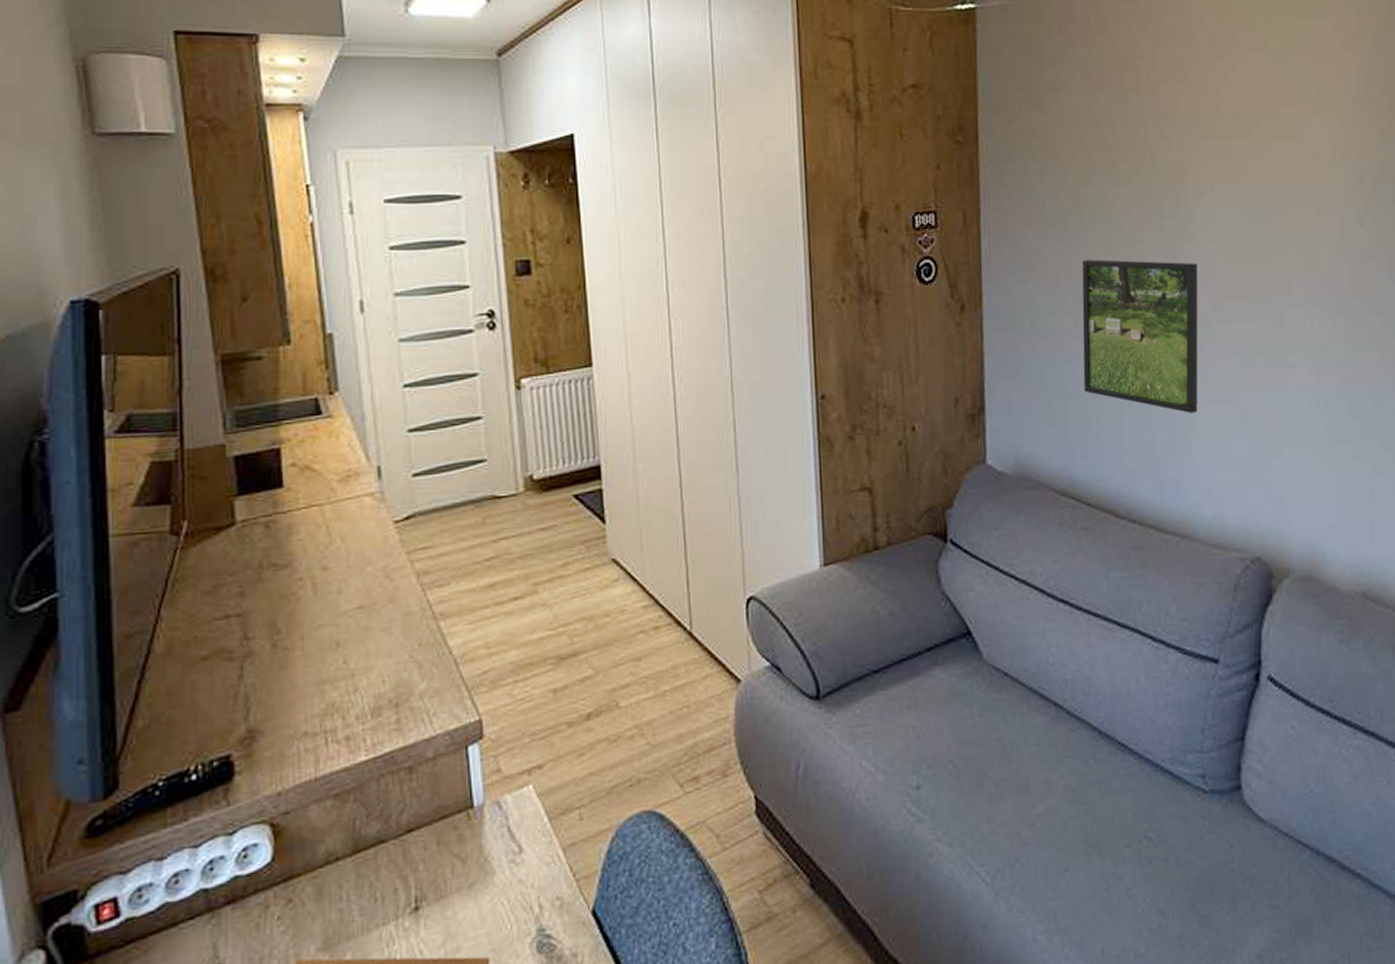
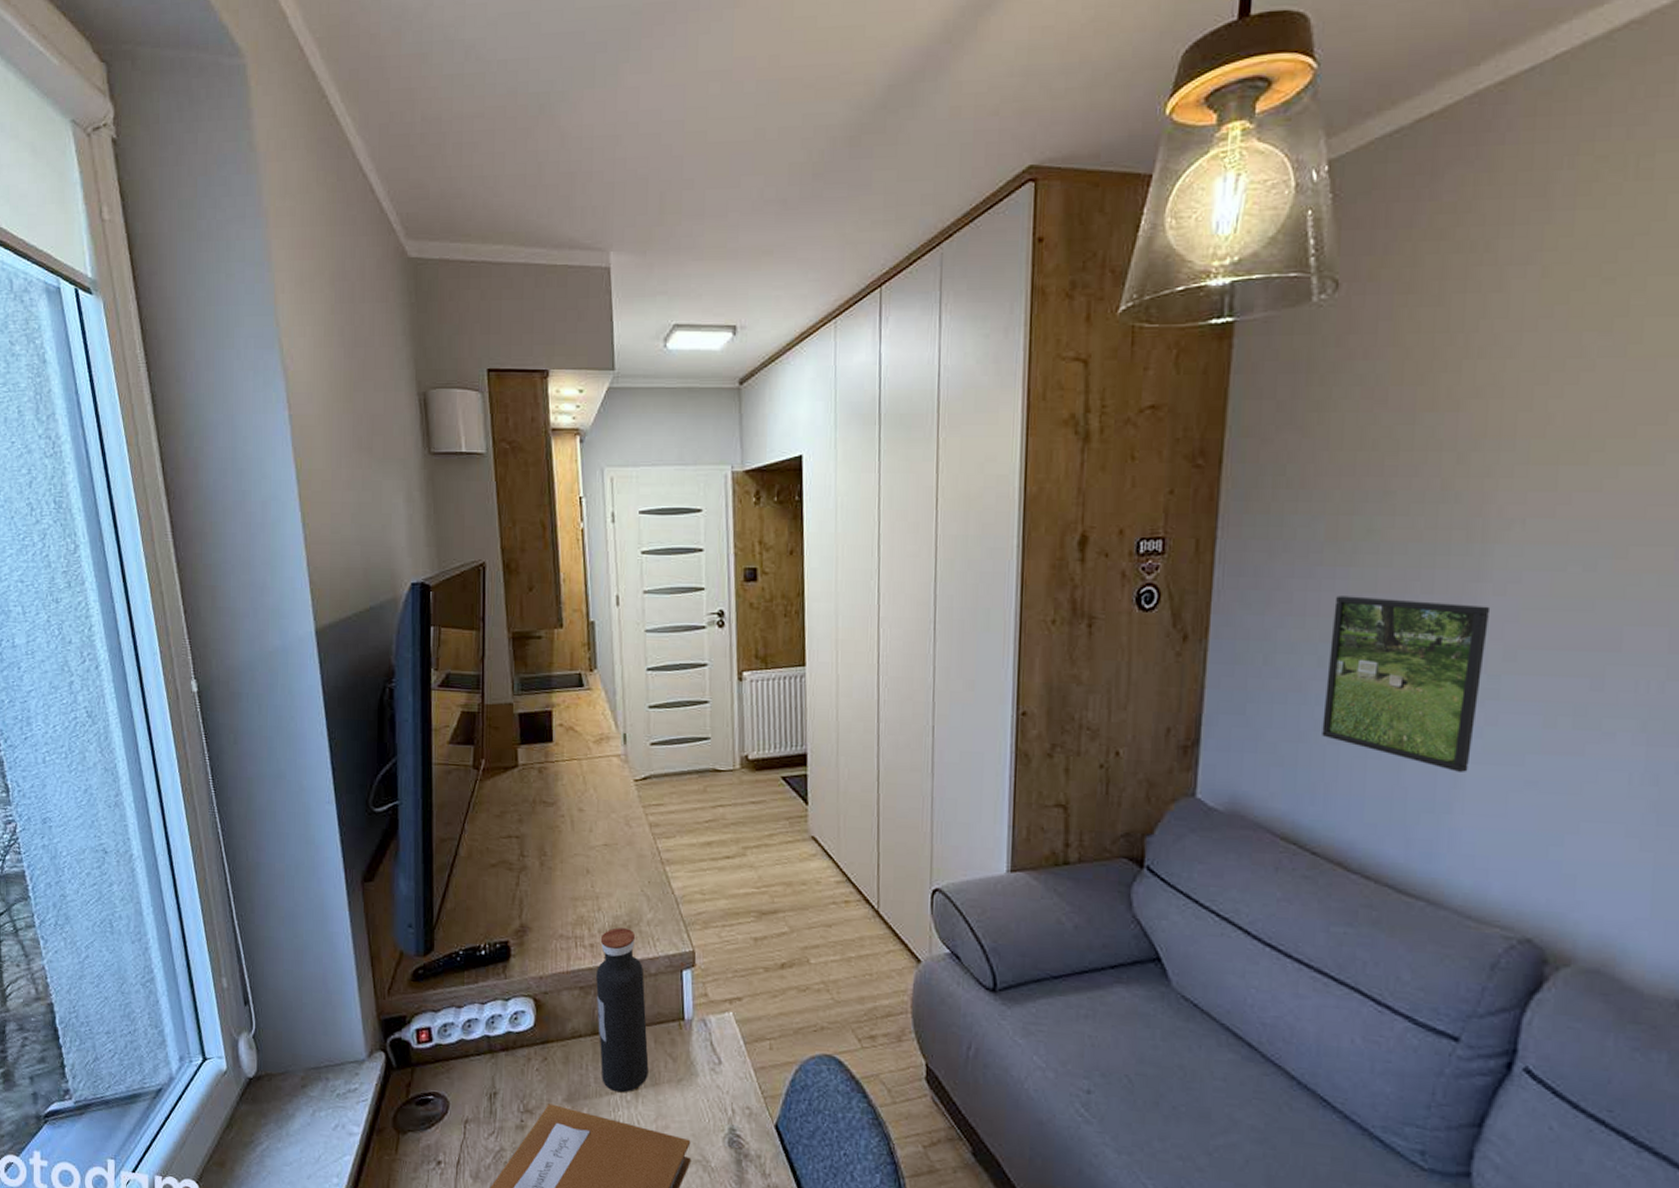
water bottle: none [356,707,431,921] -> present [596,927,649,1093]

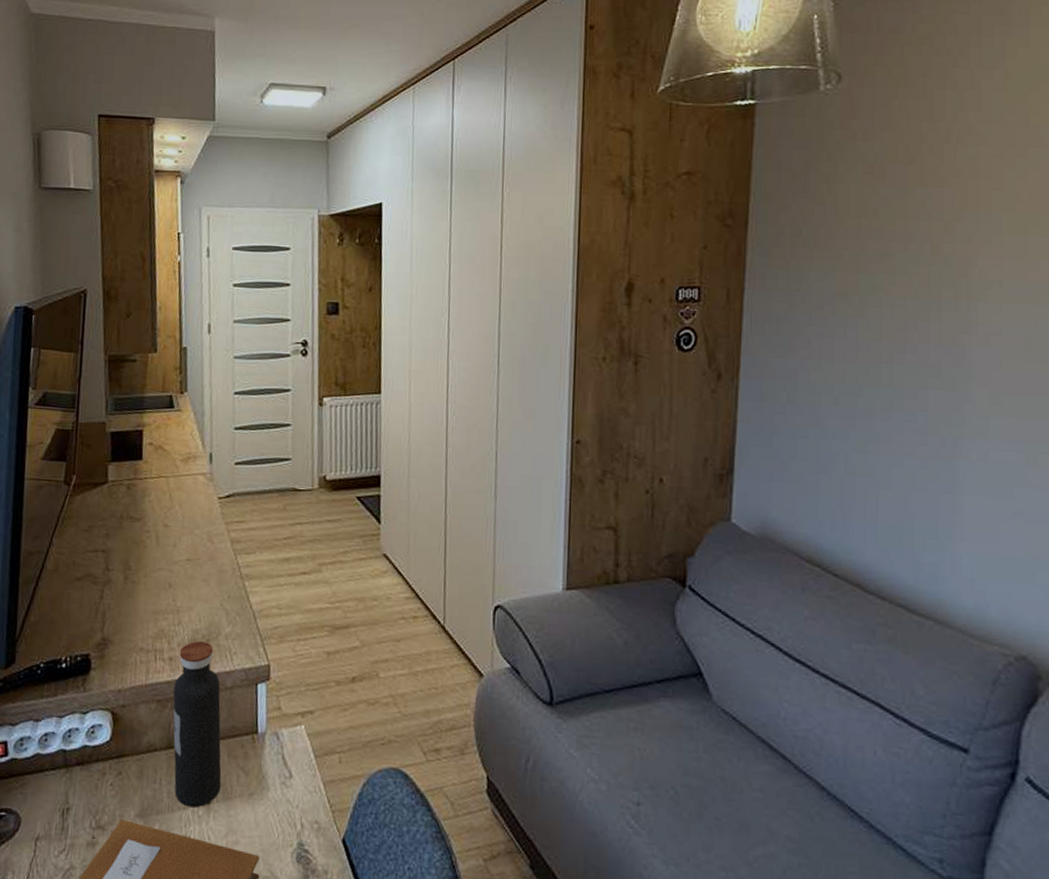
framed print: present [1322,596,1491,772] -> none [839,343,978,503]

